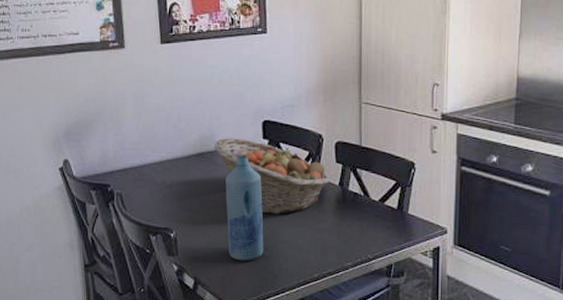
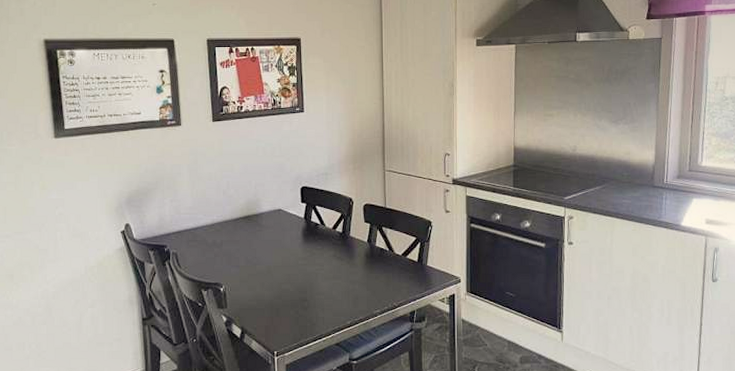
fruit basket: present [214,137,330,214] -> none [258,202,360,269]
bottle: present [225,155,264,261] -> none [269,218,303,311]

